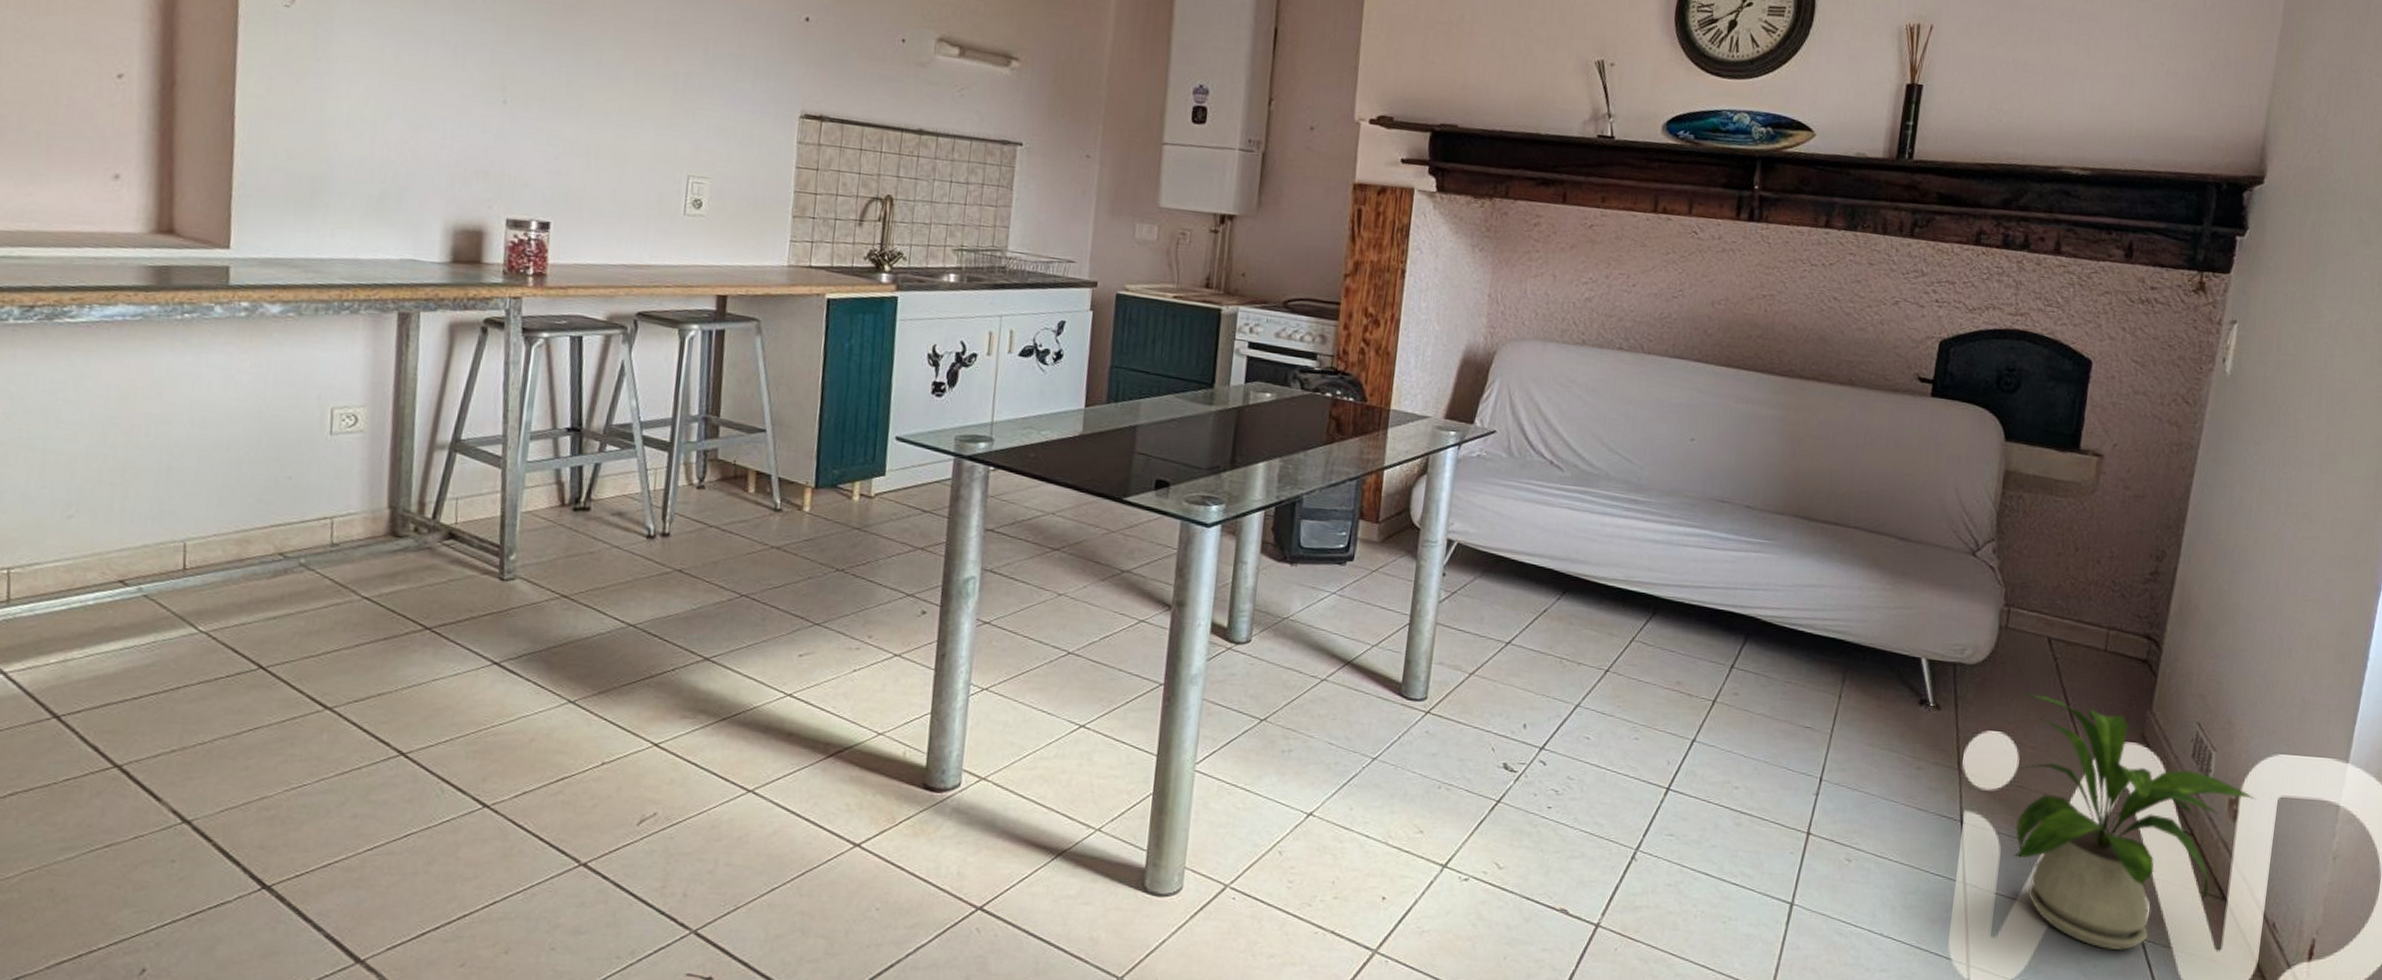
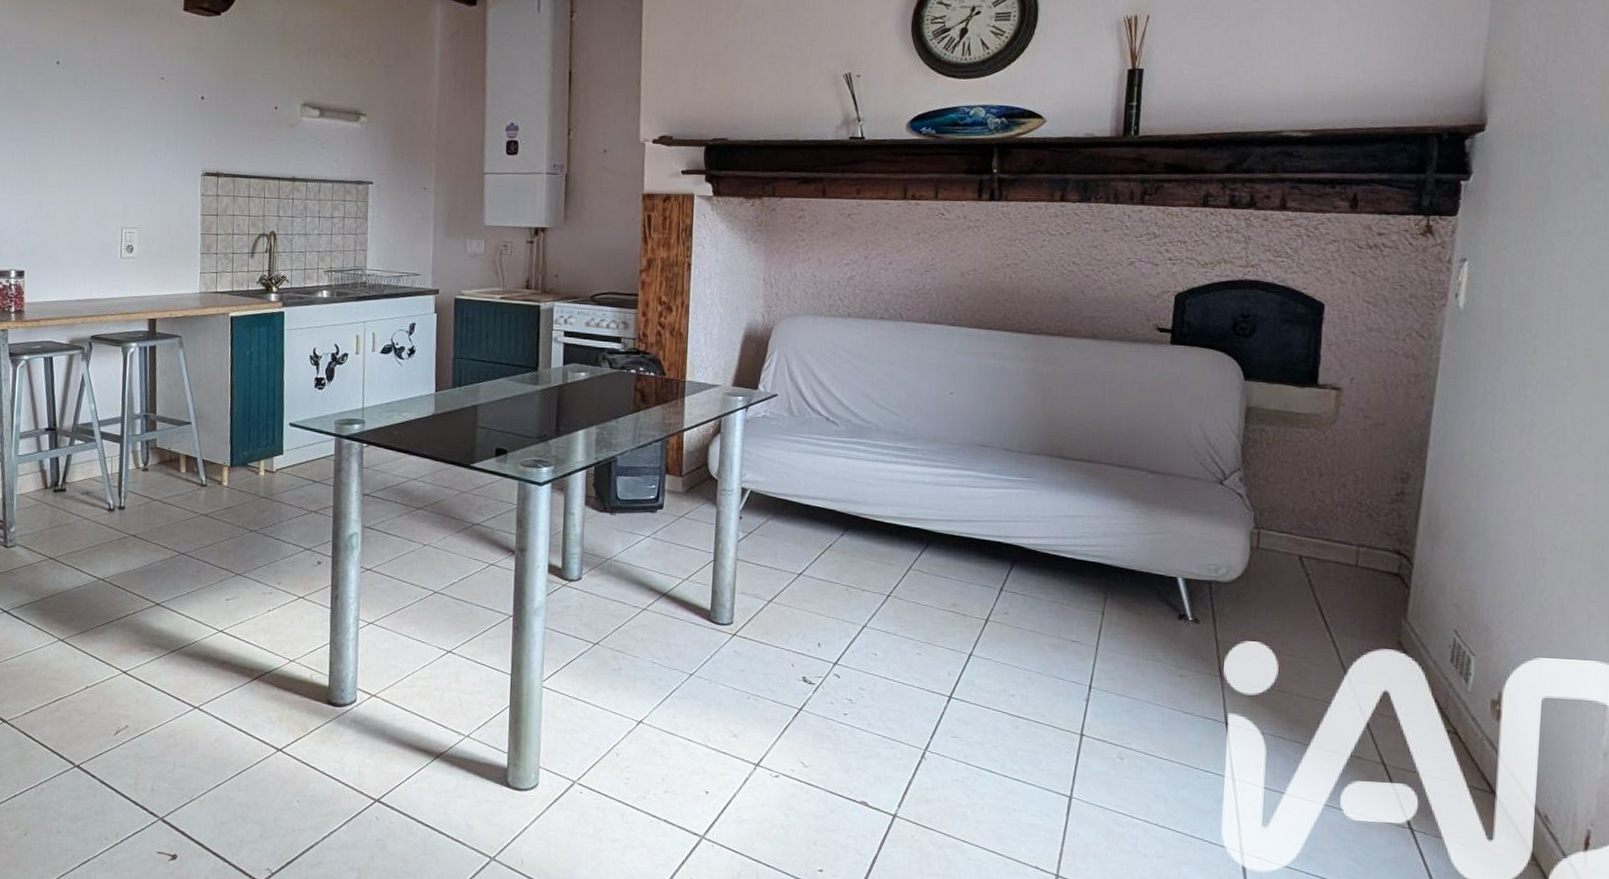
house plant: present [2013,692,2257,950] -> none [1277,606,1520,840]

